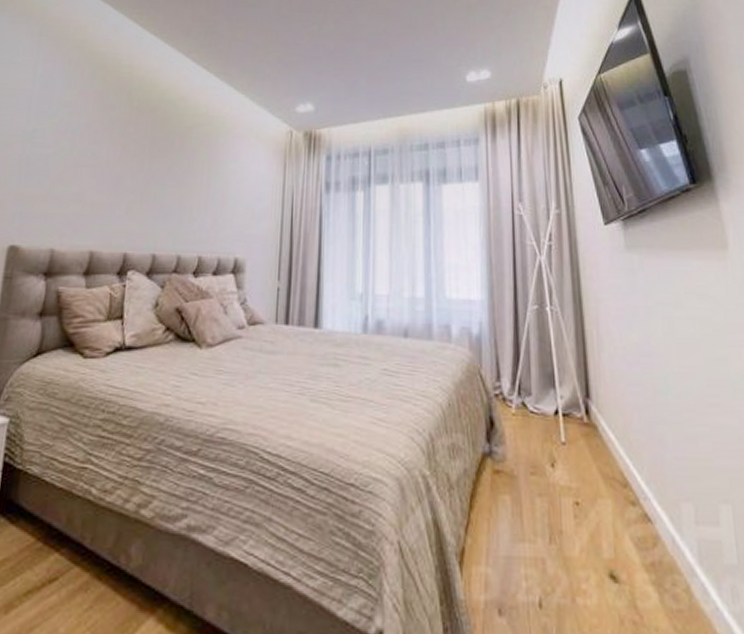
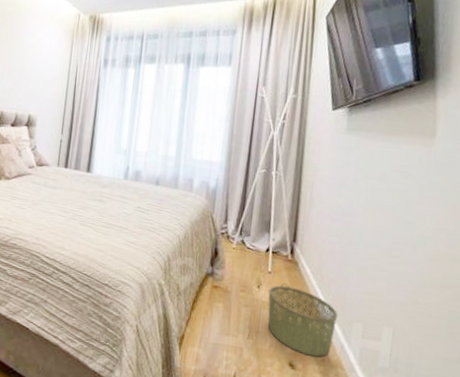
basket: none [566,457,661,560] -> present [267,283,338,358]

